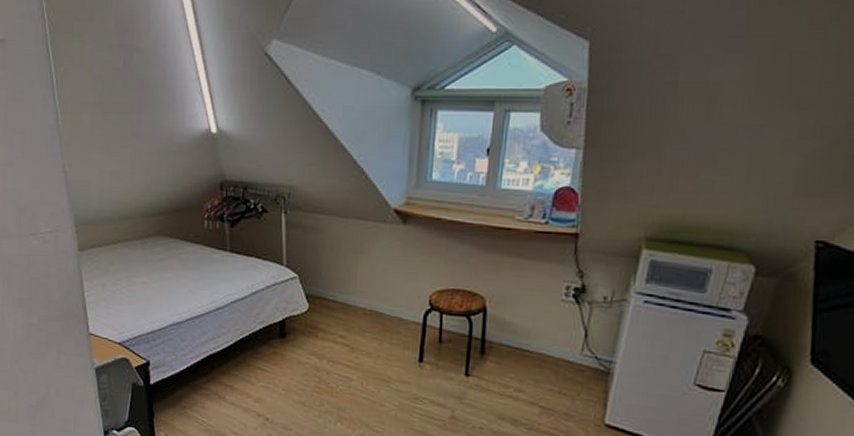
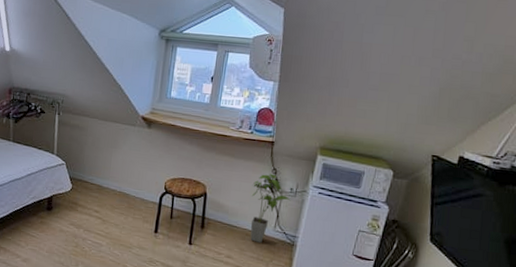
house plant: none [548,278,604,371] -> present [250,173,291,243]

